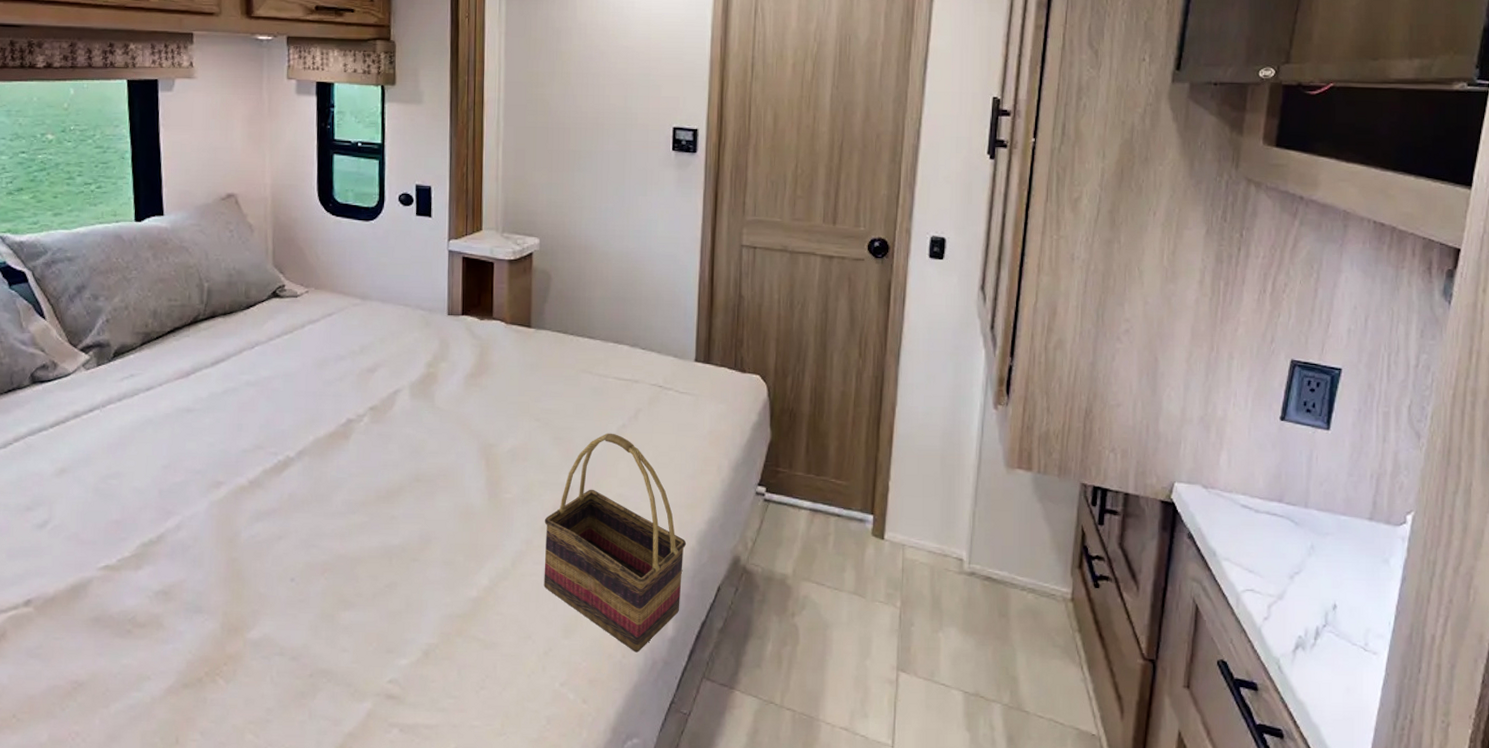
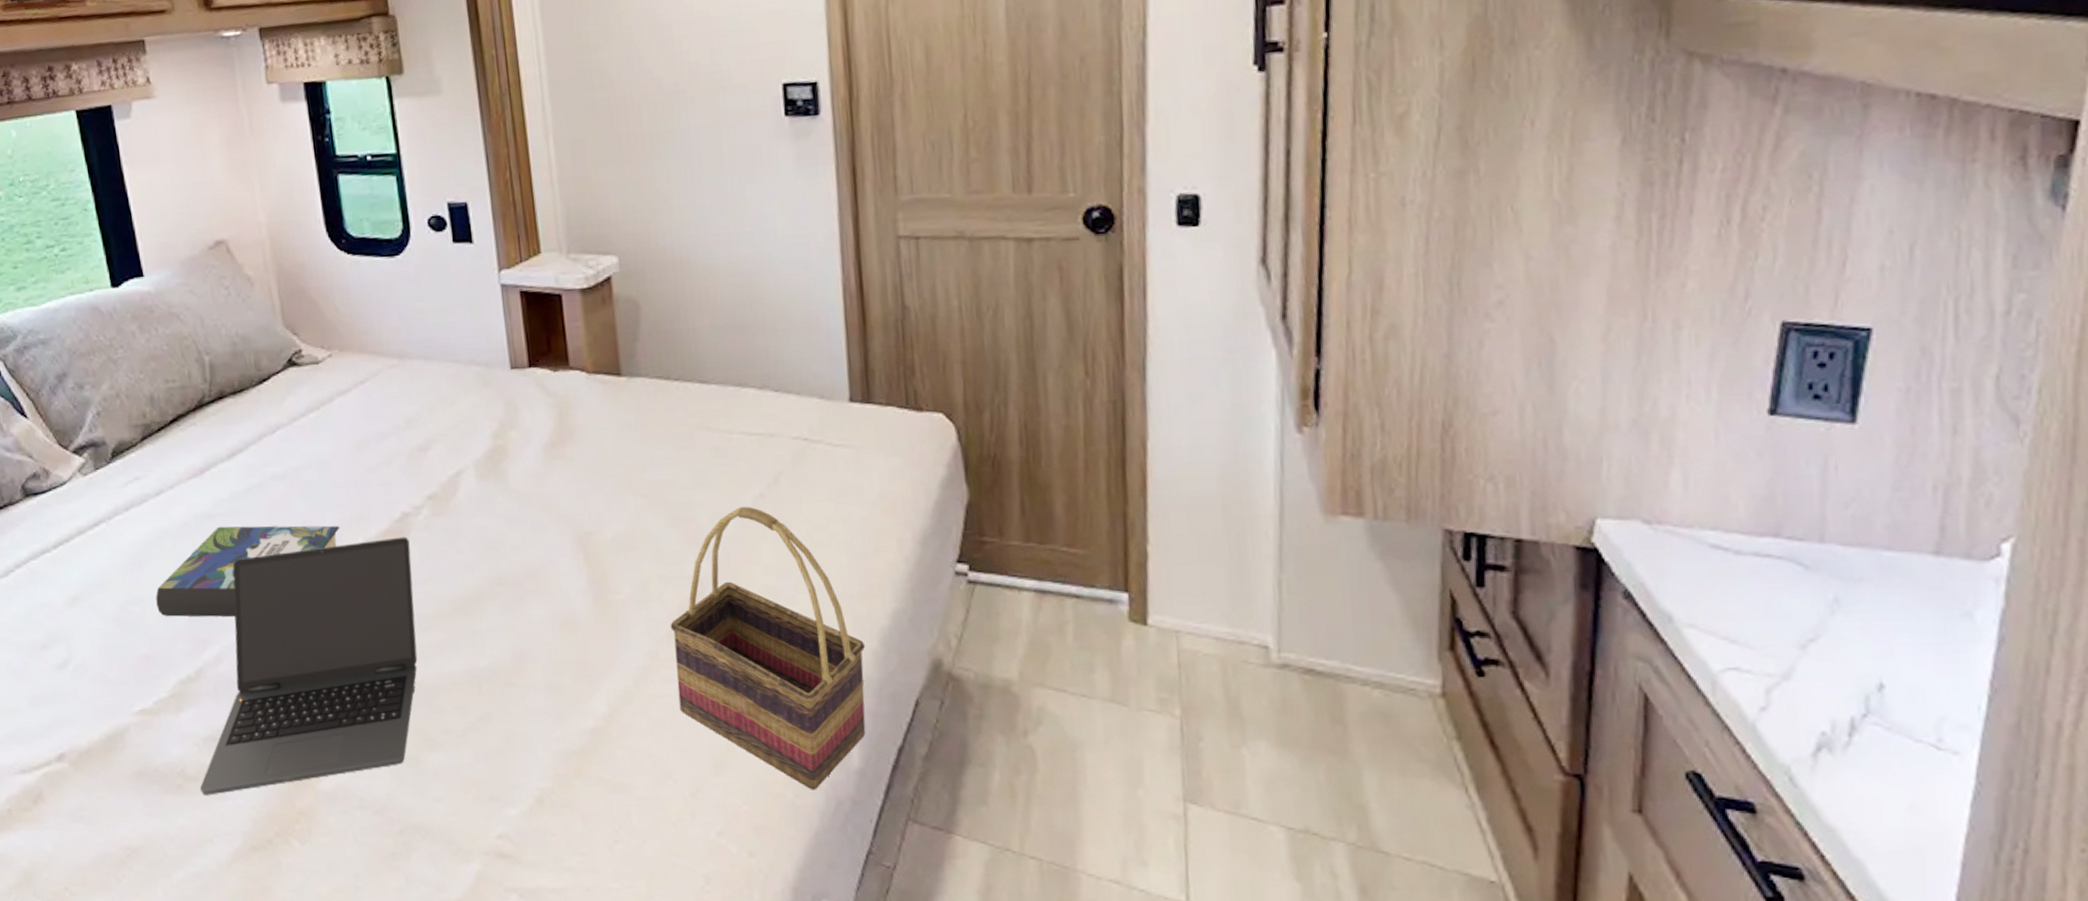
book: none [133,419,296,493] -> present [156,525,340,617]
laptop: none [146,438,350,640] -> present [199,536,418,795]

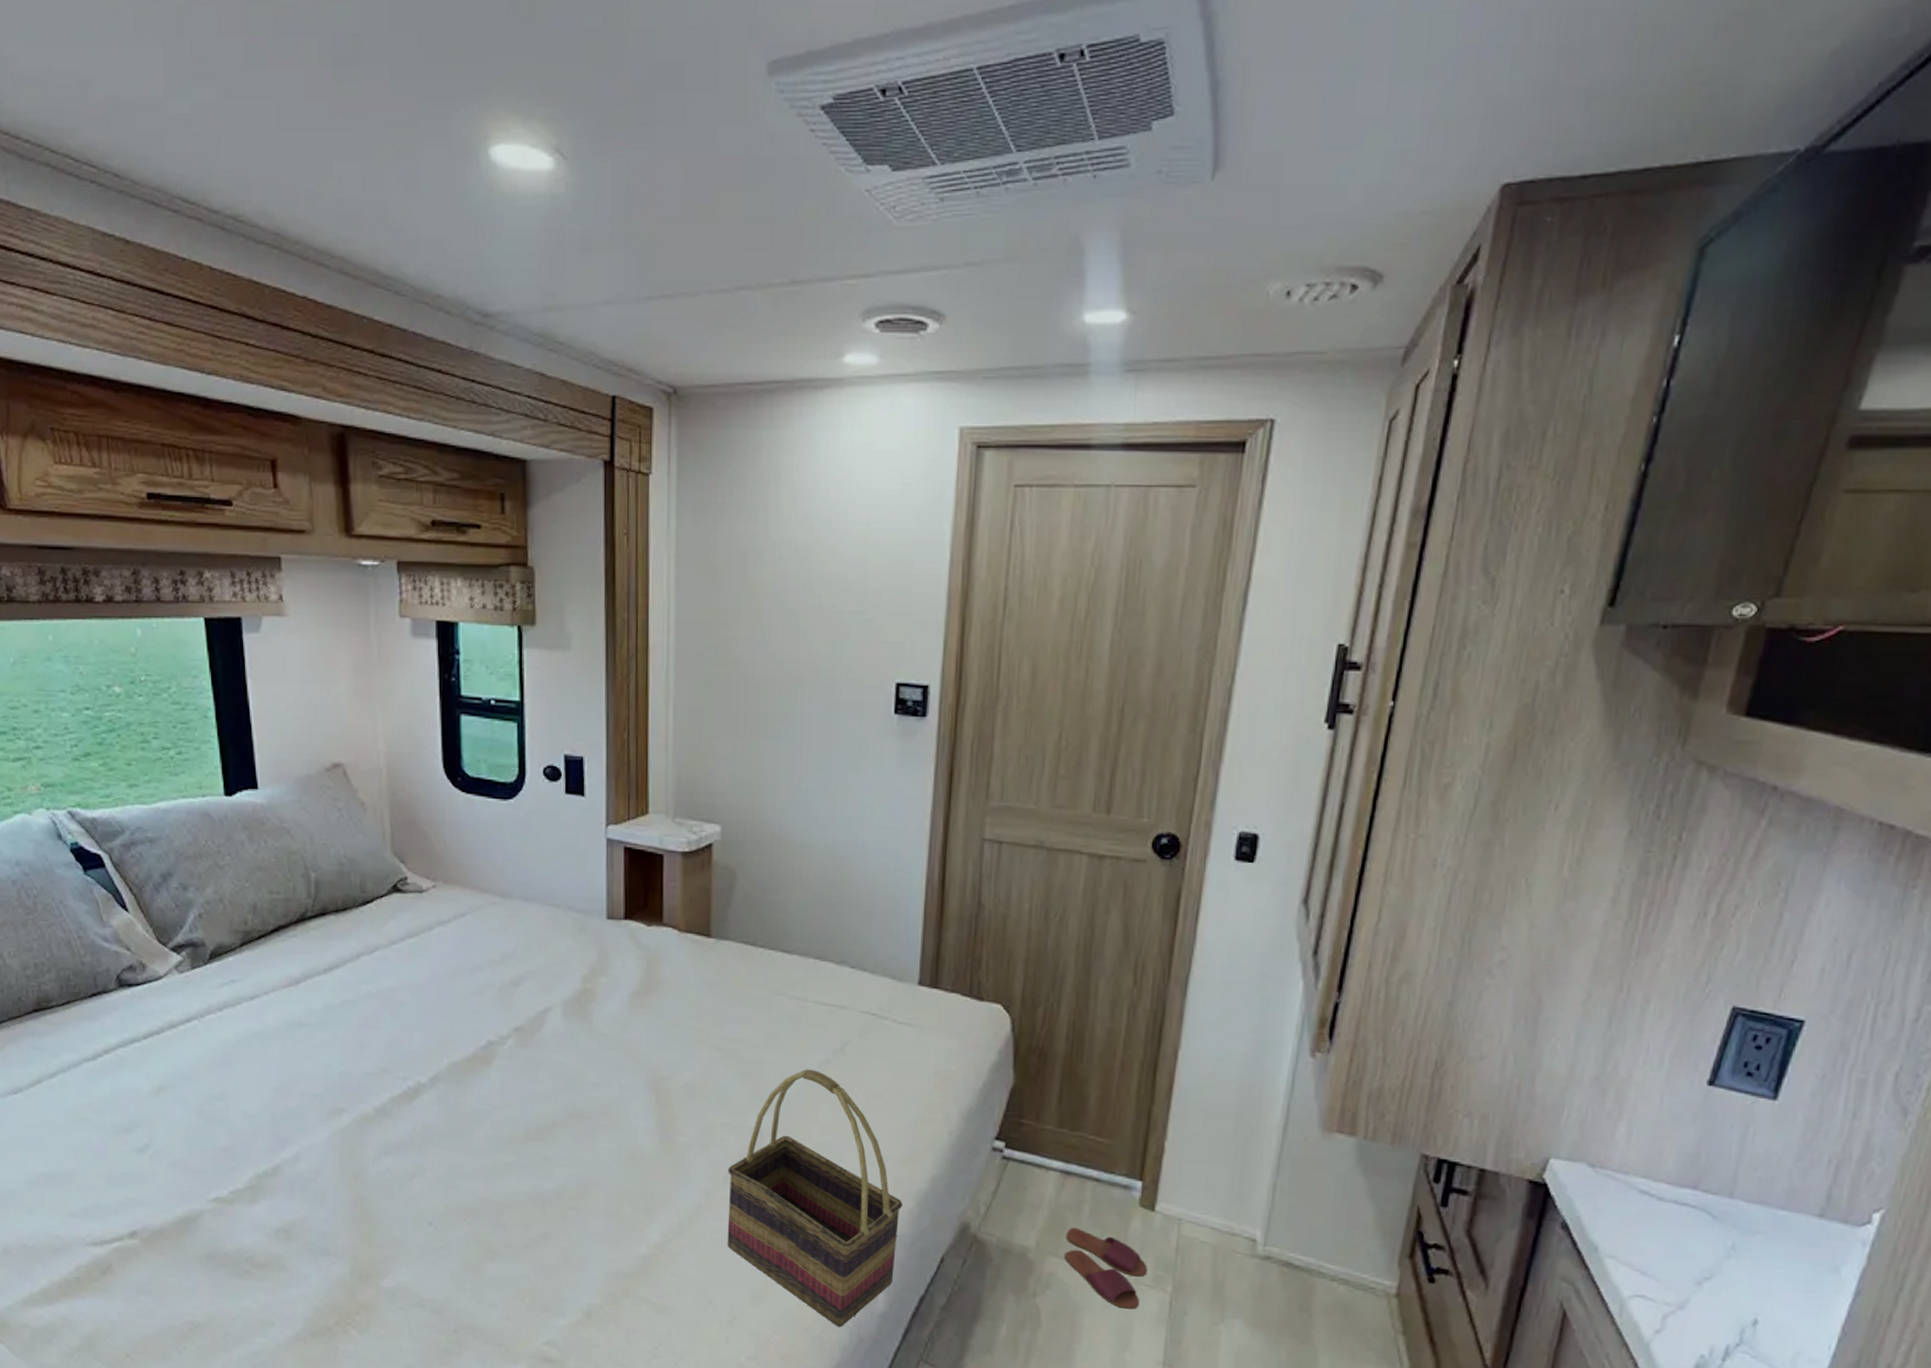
book: present [156,525,340,617] -> none [241,1035,427,1120]
laptop: present [199,536,418,795] -> none [266,1063,492,1282]
slippers: none [1051,652,1149,740] -> present [1063,1227,1147,1309]

